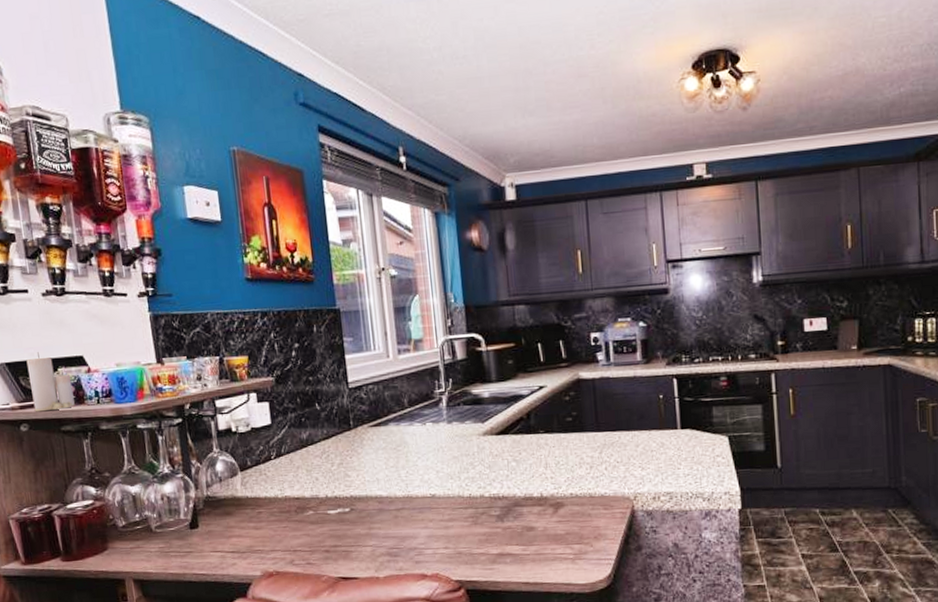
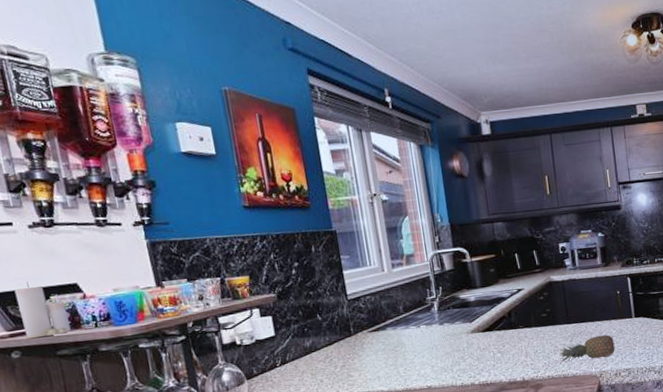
fruit: none [585,448,655,478] -> present [559,335,616,363]

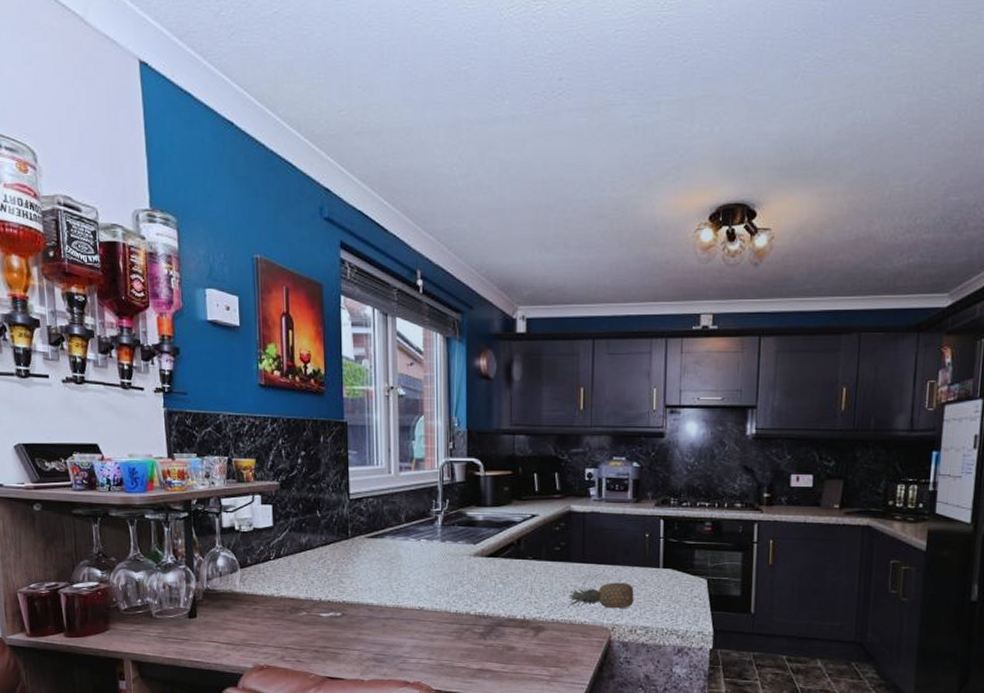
candle: present [14,282,71,339] -> none [43,436,87,494]

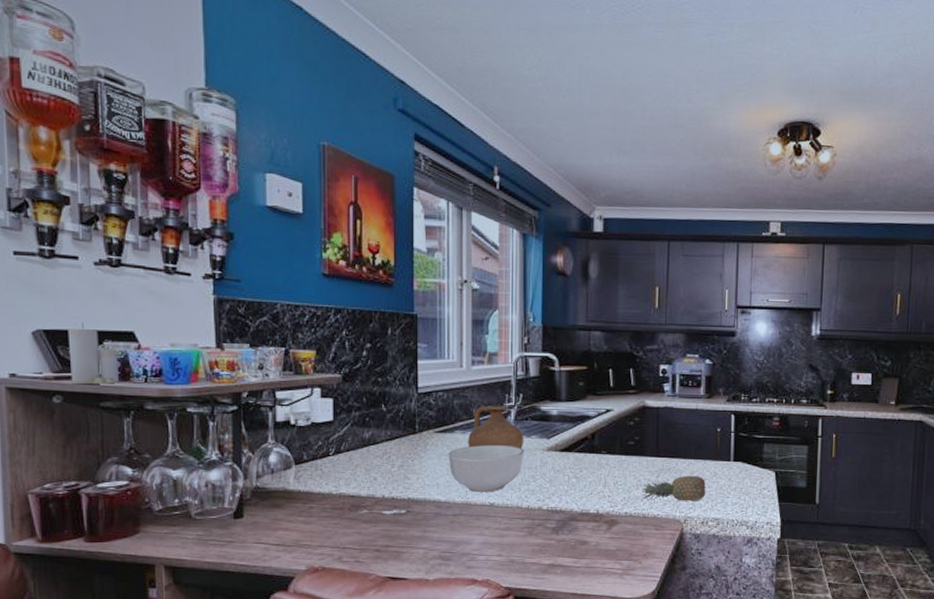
candle: none [43,436,87,494] -> present [68,322,119,385]
bowl: none [379,549,452,597] -> present [448,444,524,492]
ceramic jug: none [397,510,451,554] -> present [468,405,524,449]

